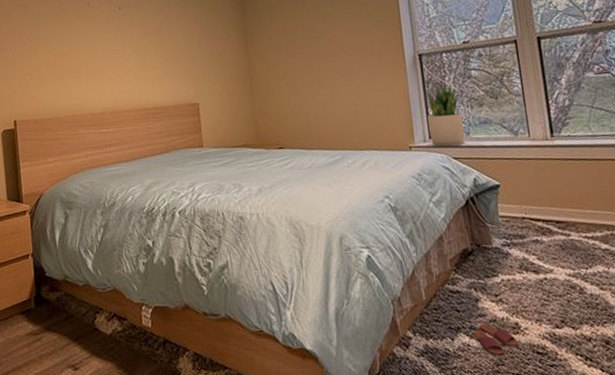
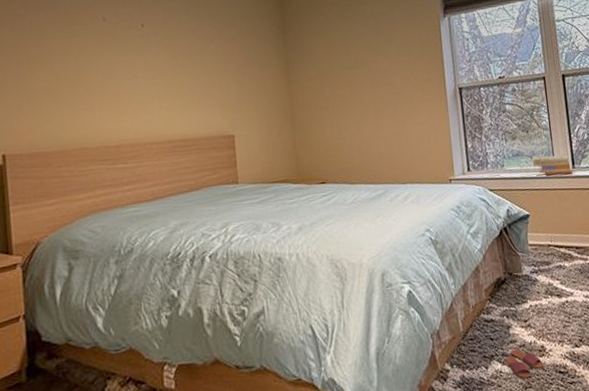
planter: present [427,84,465,147] -> none [466,118,500,179]
books: none [501,122,551,146] -> present [531,154,573,177]

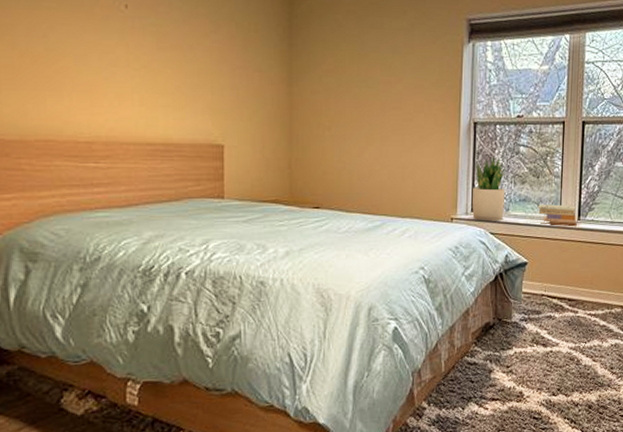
planter: none [466,118,500,179] -> present [472,157,505,222]
slippers: present [505,348,544,379] -> none [482,392,519,422]

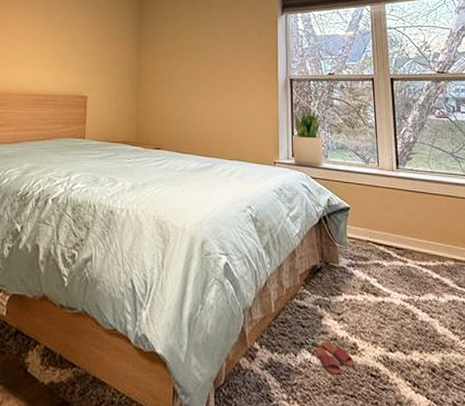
slippers: none [482,392,519,422] -> present [315,341,355,374]
books: present [537,203,577,227] -> none [355,151,396,175]

